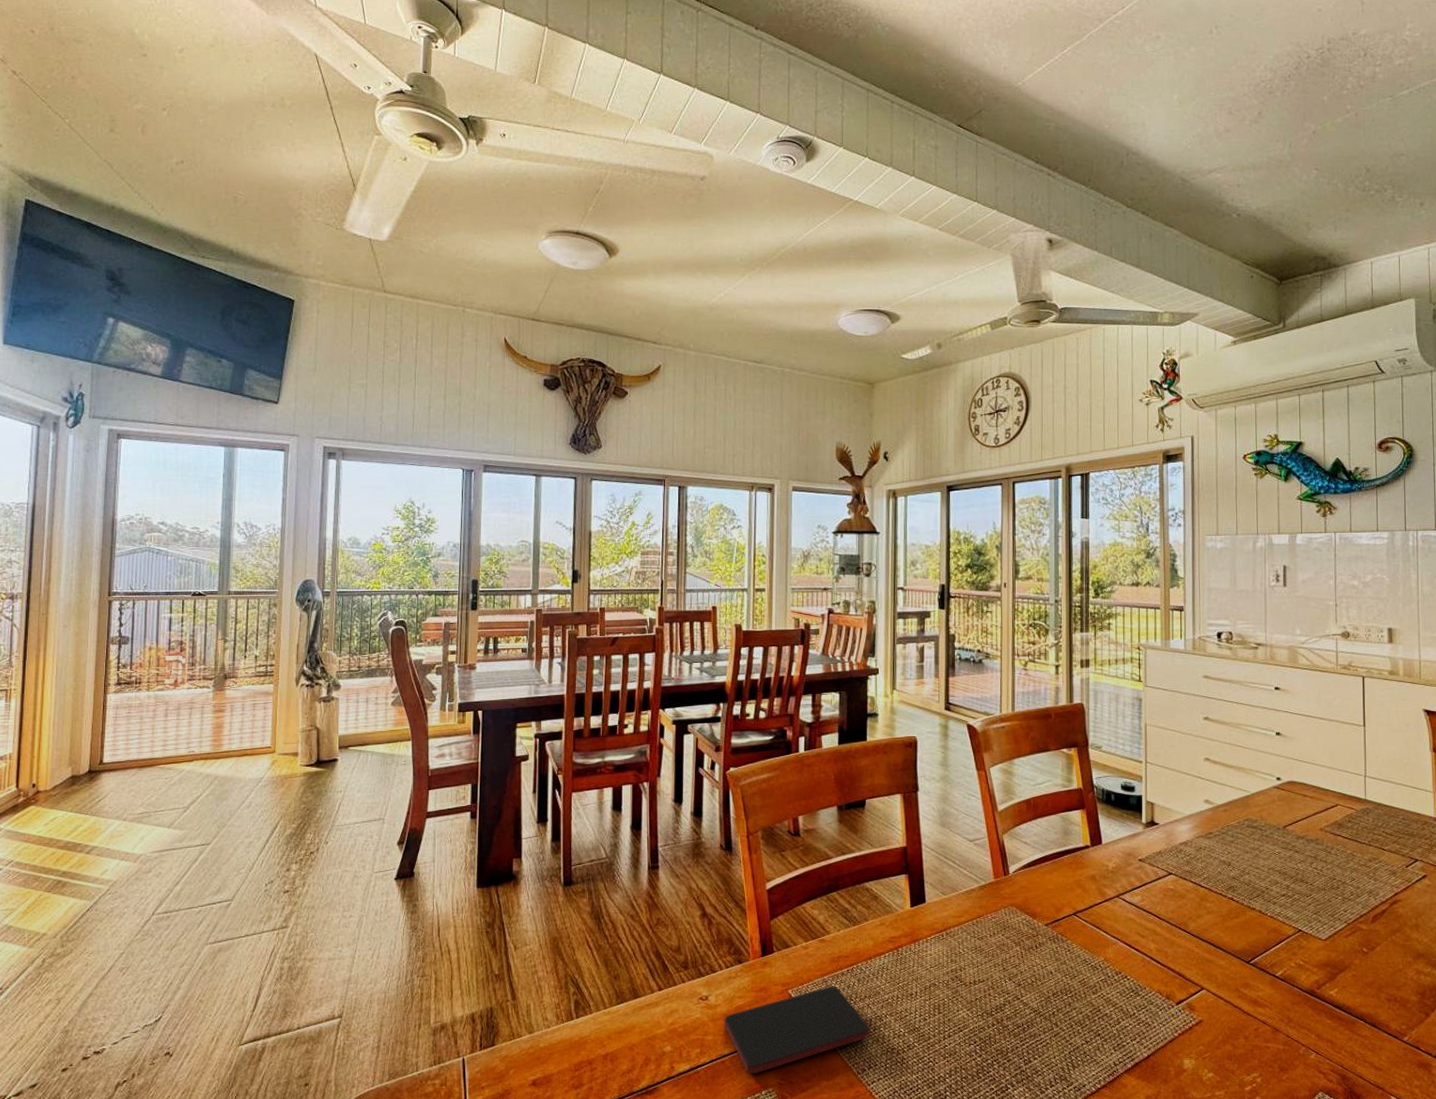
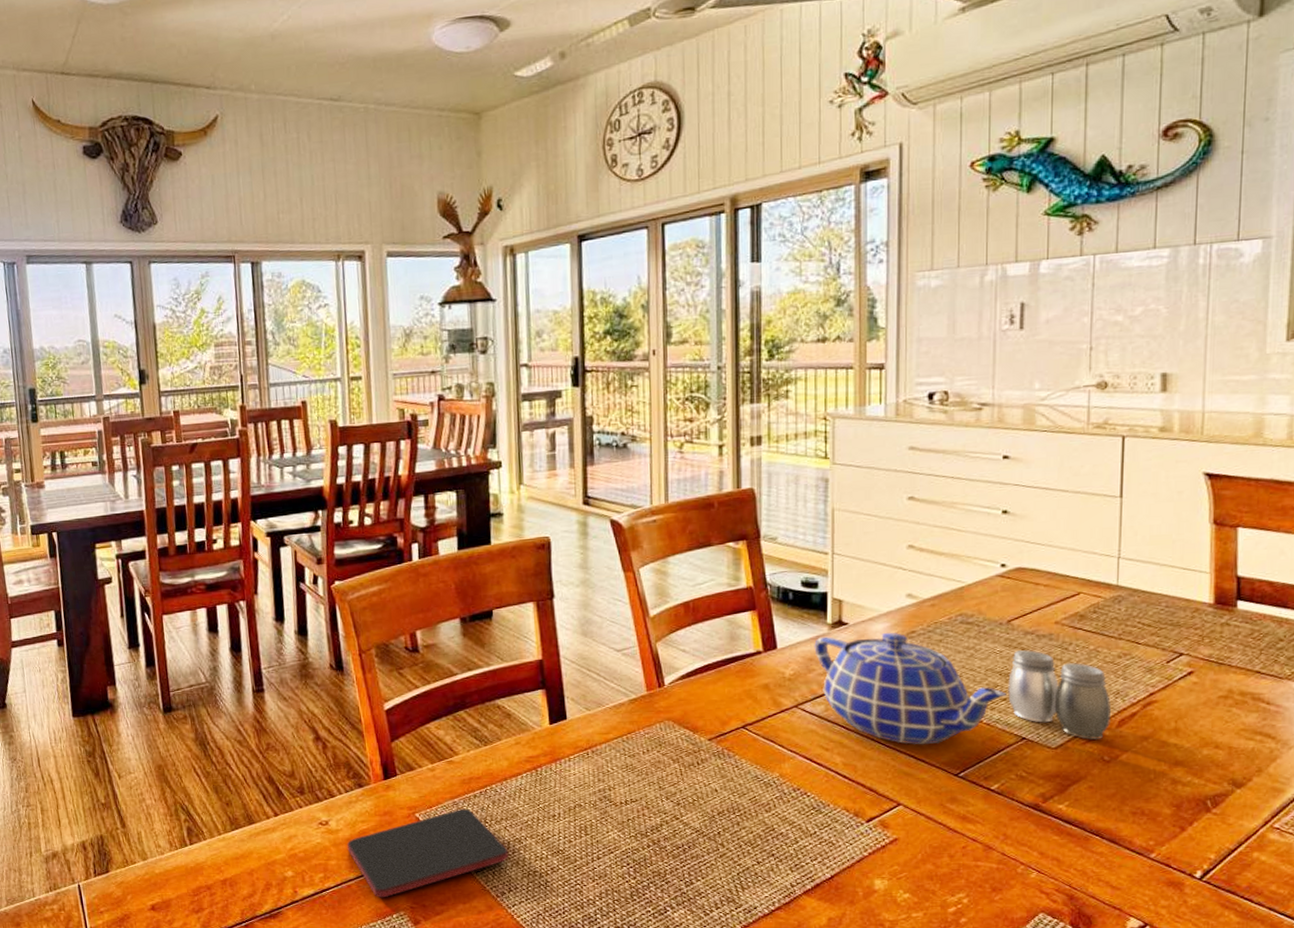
teapot: none [1132,832,1285,934] -> present [814,632,1007,745]
salt and pepper shaker: none [1286,852,1366,934] -> present [1008,650,1111,741]

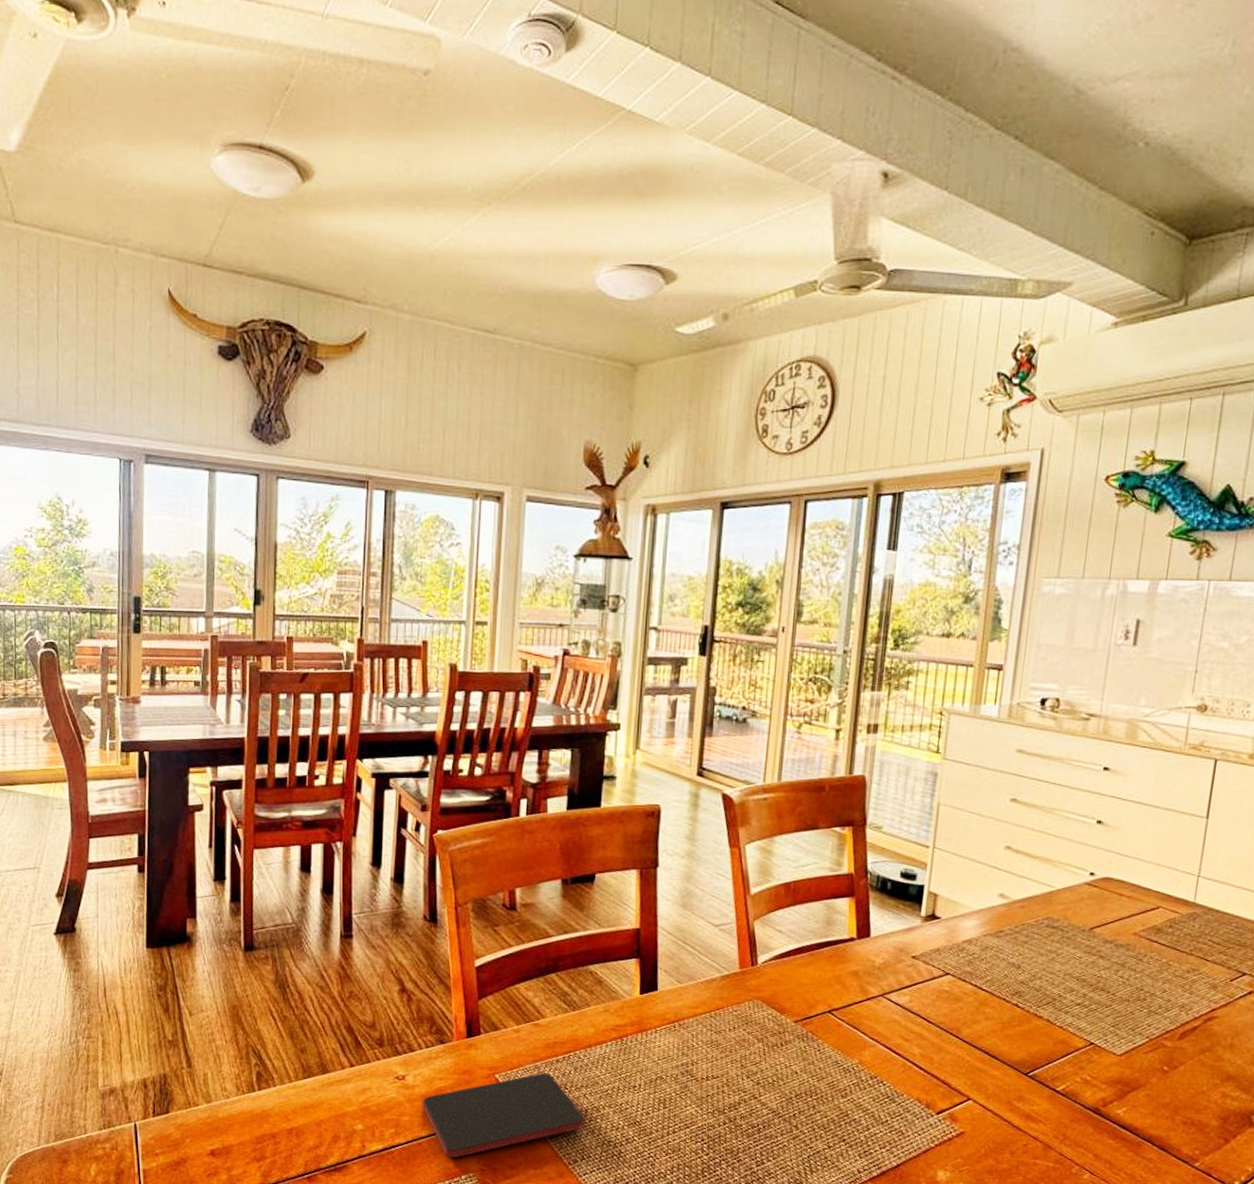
teapot: present [814,632,1007,745] -> none [906,929,1081,1043]
salt and pepper shaker: present [1008,650,1111,741] -> none [1082,958,1176,1051]

